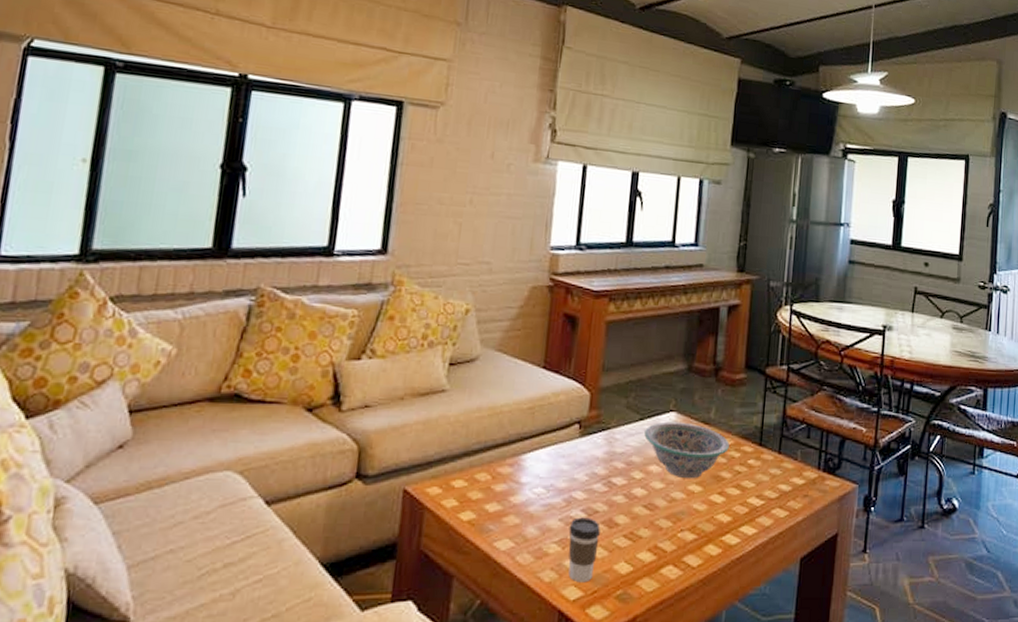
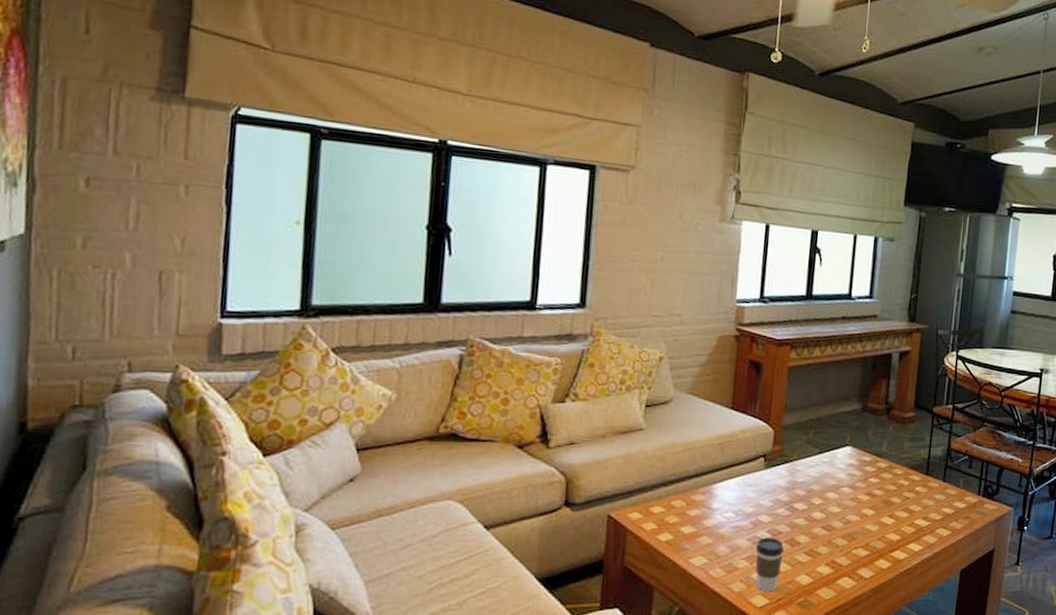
decorative bowl: present [644,421,729,479] -> none [823,455,899,504]

